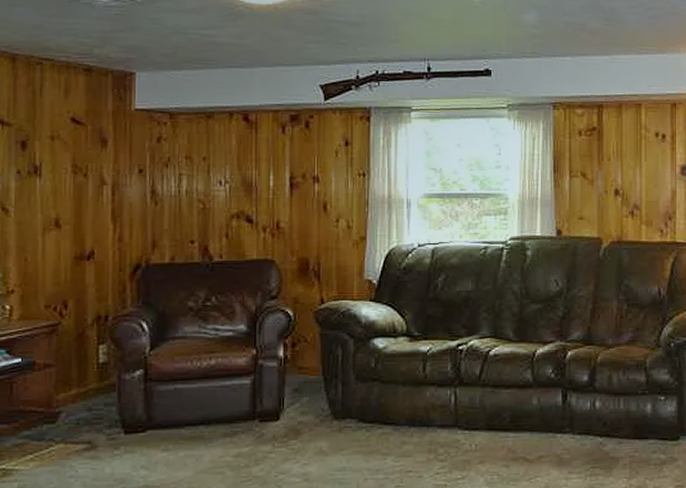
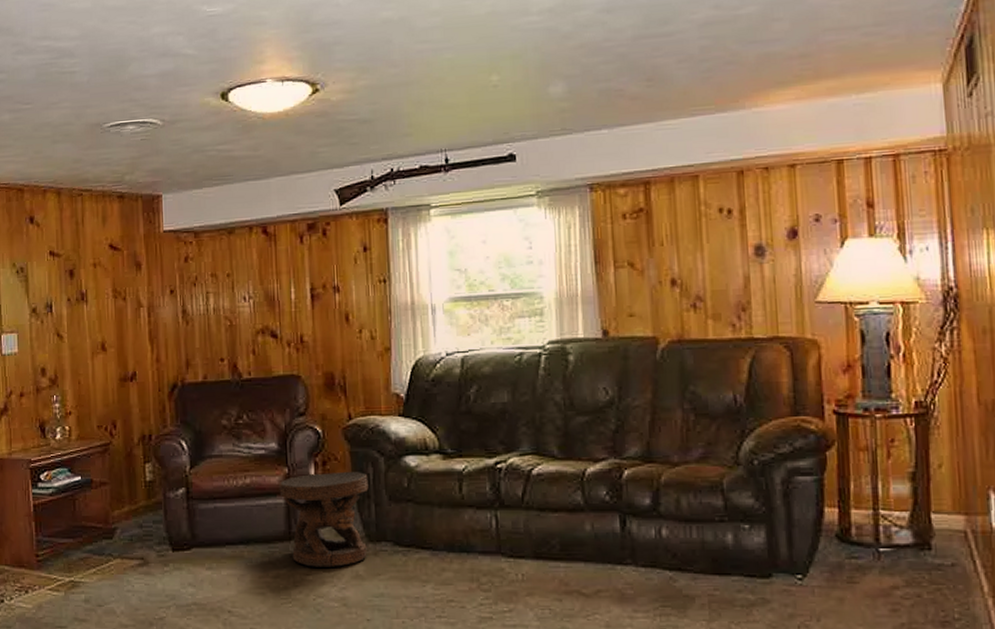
side table: none [245,353,337,445] -> present [279,472,369,567]

